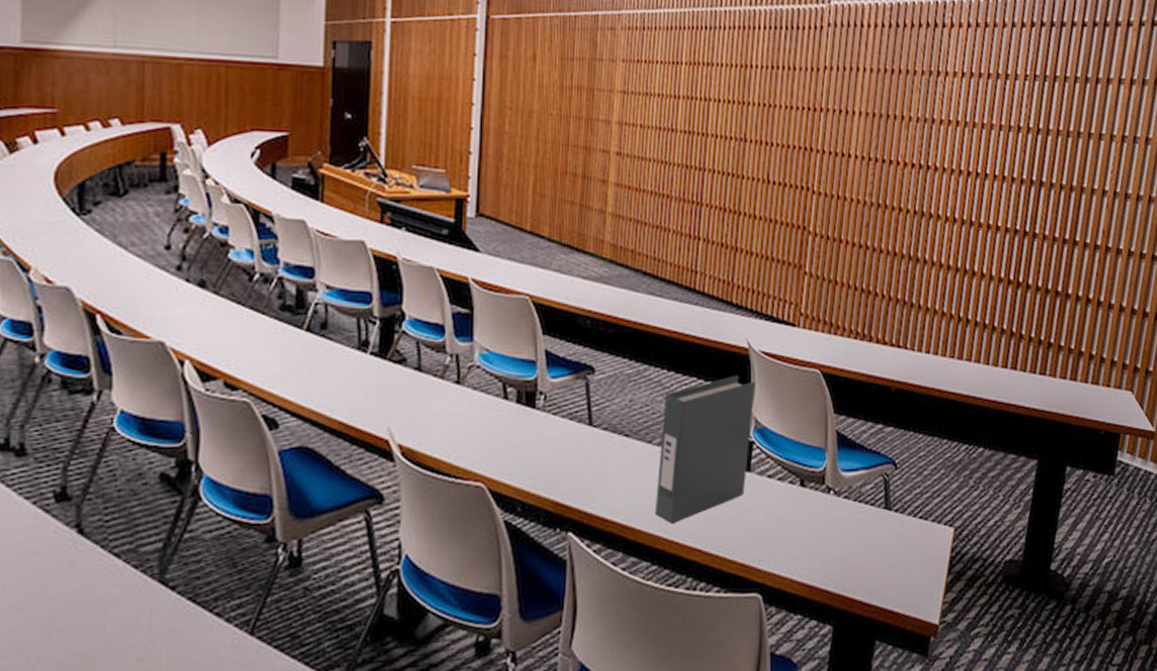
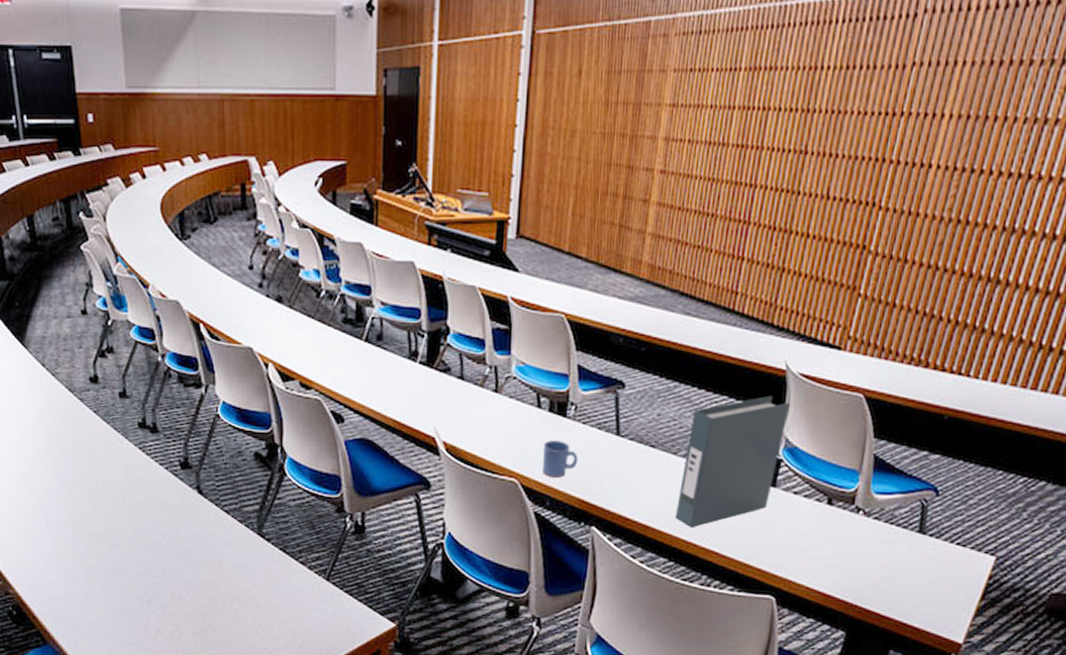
mug: none [512,435,549,478] -> present [543,440,578,478]

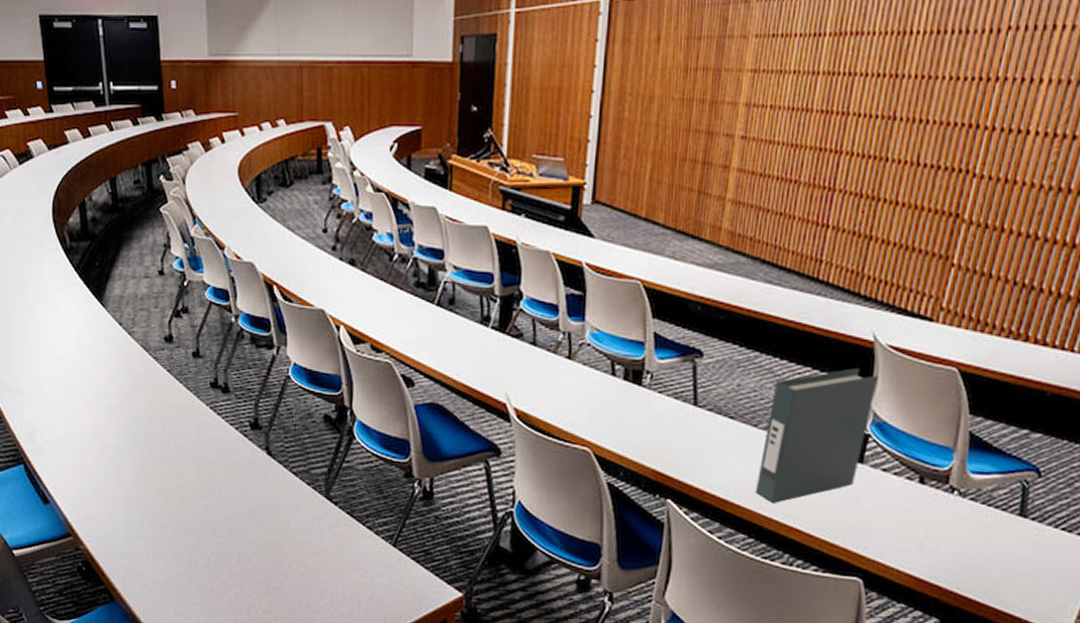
mug: present [543,440,578,478] -> none [616,409,653,448]

